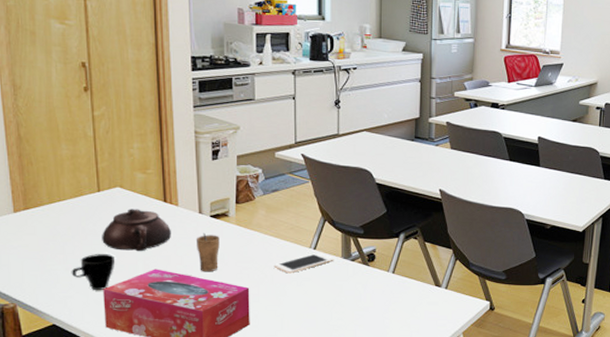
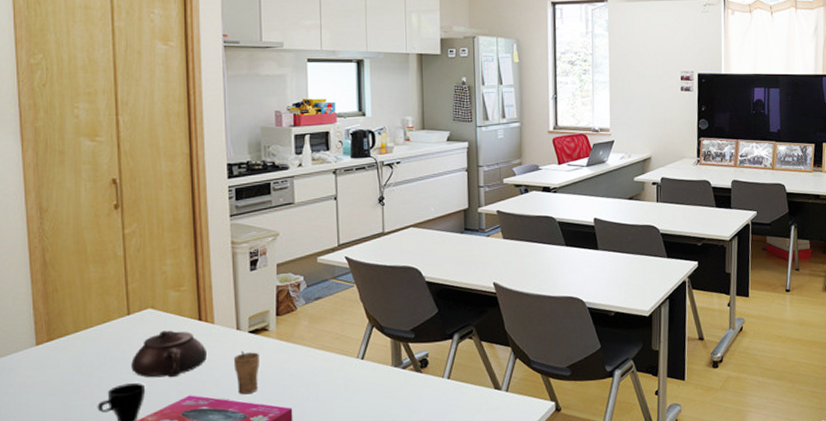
cell phone: present [273,252,334,274] -> none [318,362,384,389]

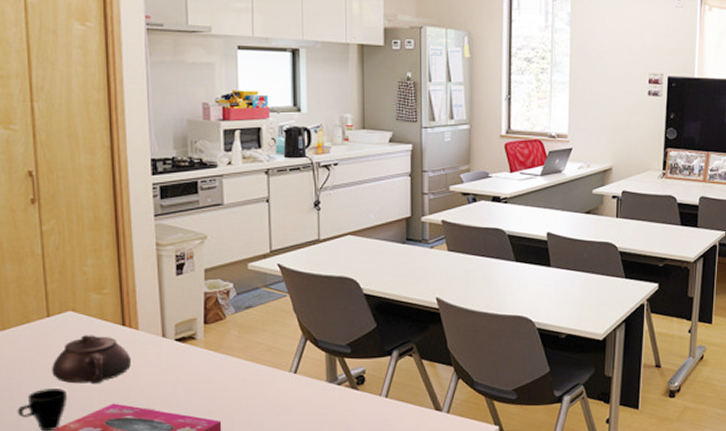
cup: present [233,350,259,395] -> none [159,359,186,405]

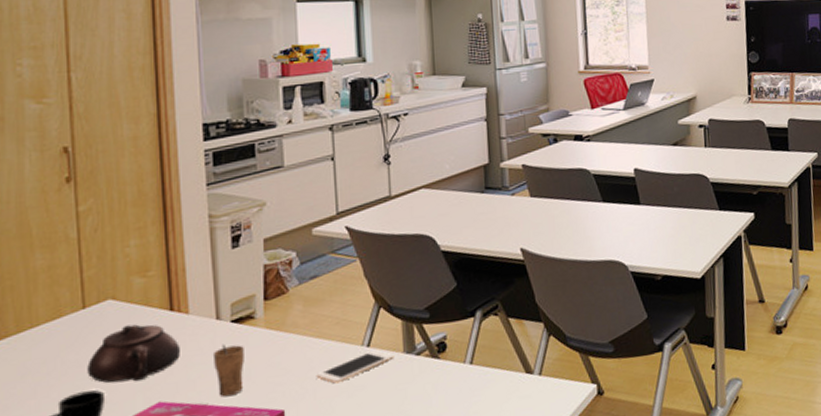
cup: none [159,359,186,405] -> present [212,343,244,397]
cell phone: none [248,376,318,403] -> present [316,349,394,384]

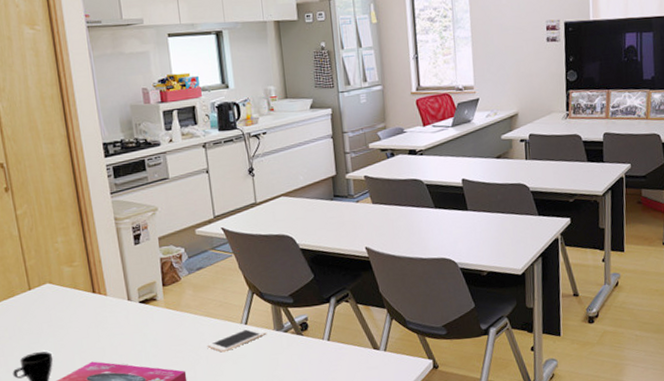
teapot: present [87,324,180,384] -> none [37,303,104,347]
cup: present [212,343,244,397] -> none [127,319,153,360]

